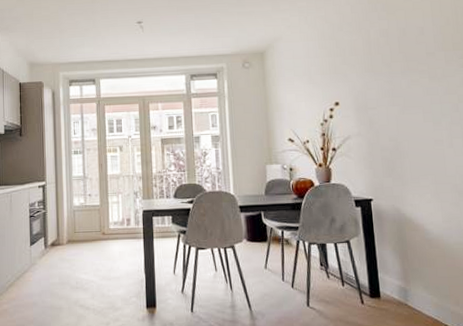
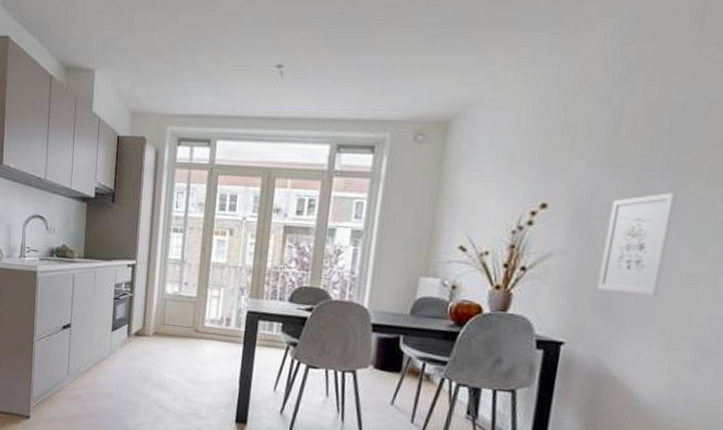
wall art: none [378,87,421,158] -> present [596,193,677,296]

